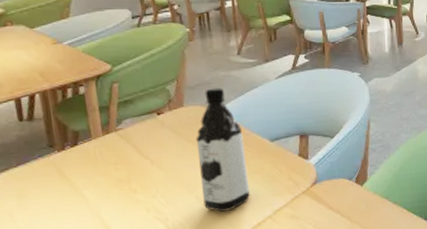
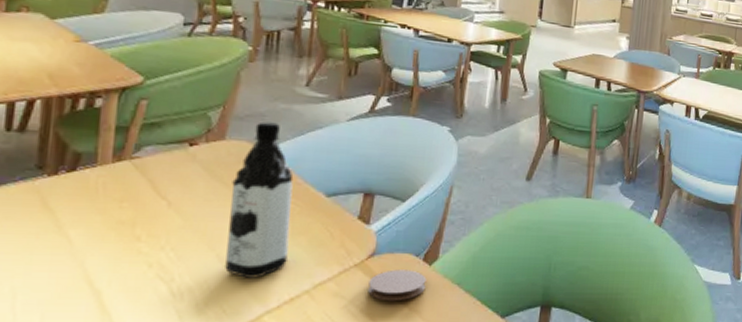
coaster: none [316,191,361,217] -> present [368,269,427,301]

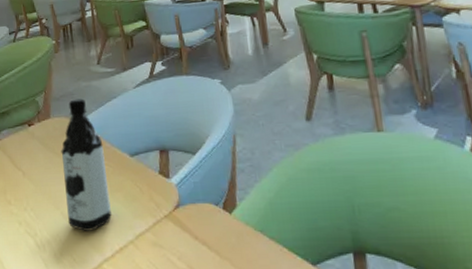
coaster: present [368,269,427,301] -> none [179,218,231,250]

